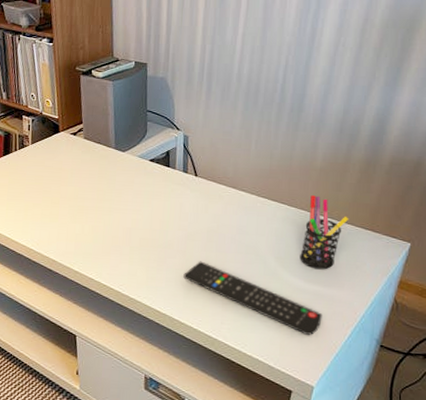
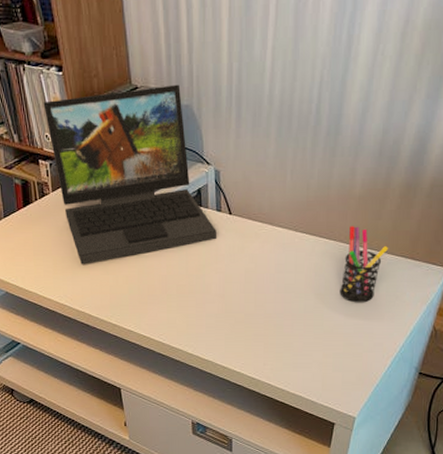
laptop: none [32,59,182,212] -> present [43,84,216,264]
remote control: present [183,261,322,335] -> none [224,304,363,369]

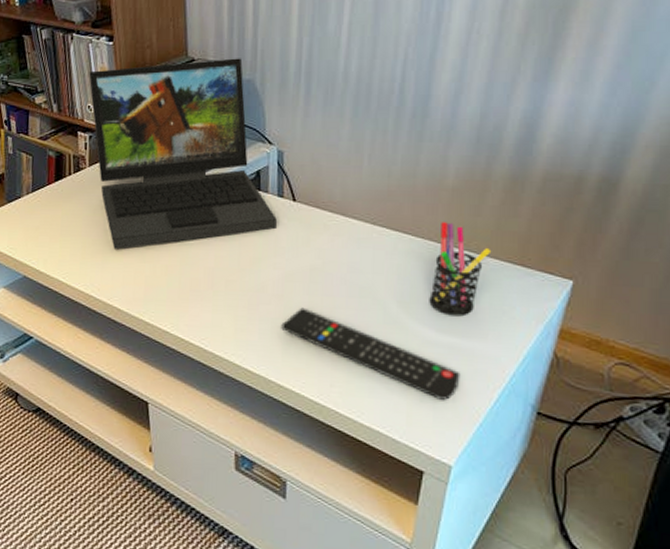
remote control: none [224,304,363,369] -> present [281,307,461,400]

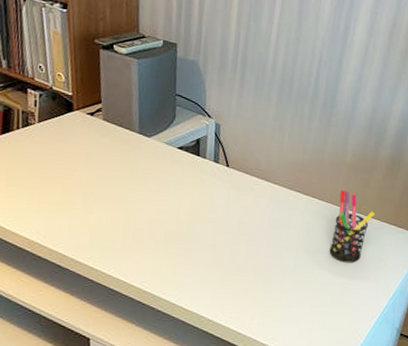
laptop: present [89,58,277,250] -> none [41,33,212,201]
remote control: present [281,307,461,400] -> none [212,255,349,327]

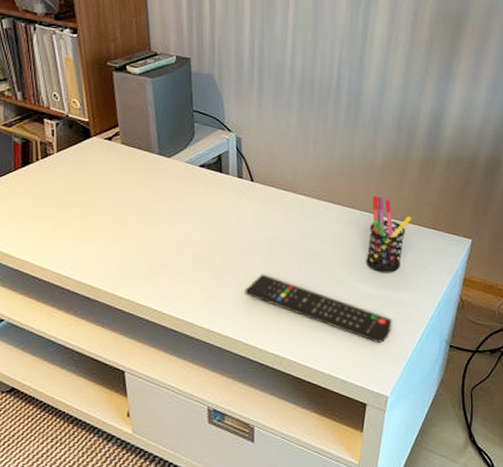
remote control: none [212,255,349,327] -> present [245,274,392,343]

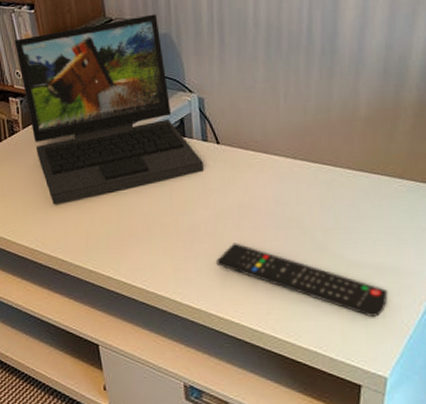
laptop: none [53,54,237,230] -> present [14,14,203,205]
pen holder: present [366,196,412,273] -> none [352,150,407,238]

